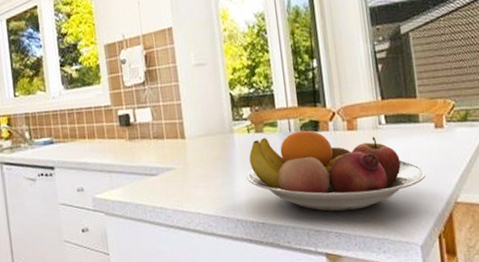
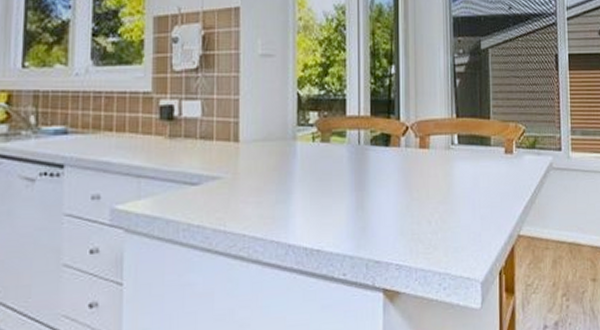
fruit bowl: present [246,130,426,212] -> none [305,144,493,241]

